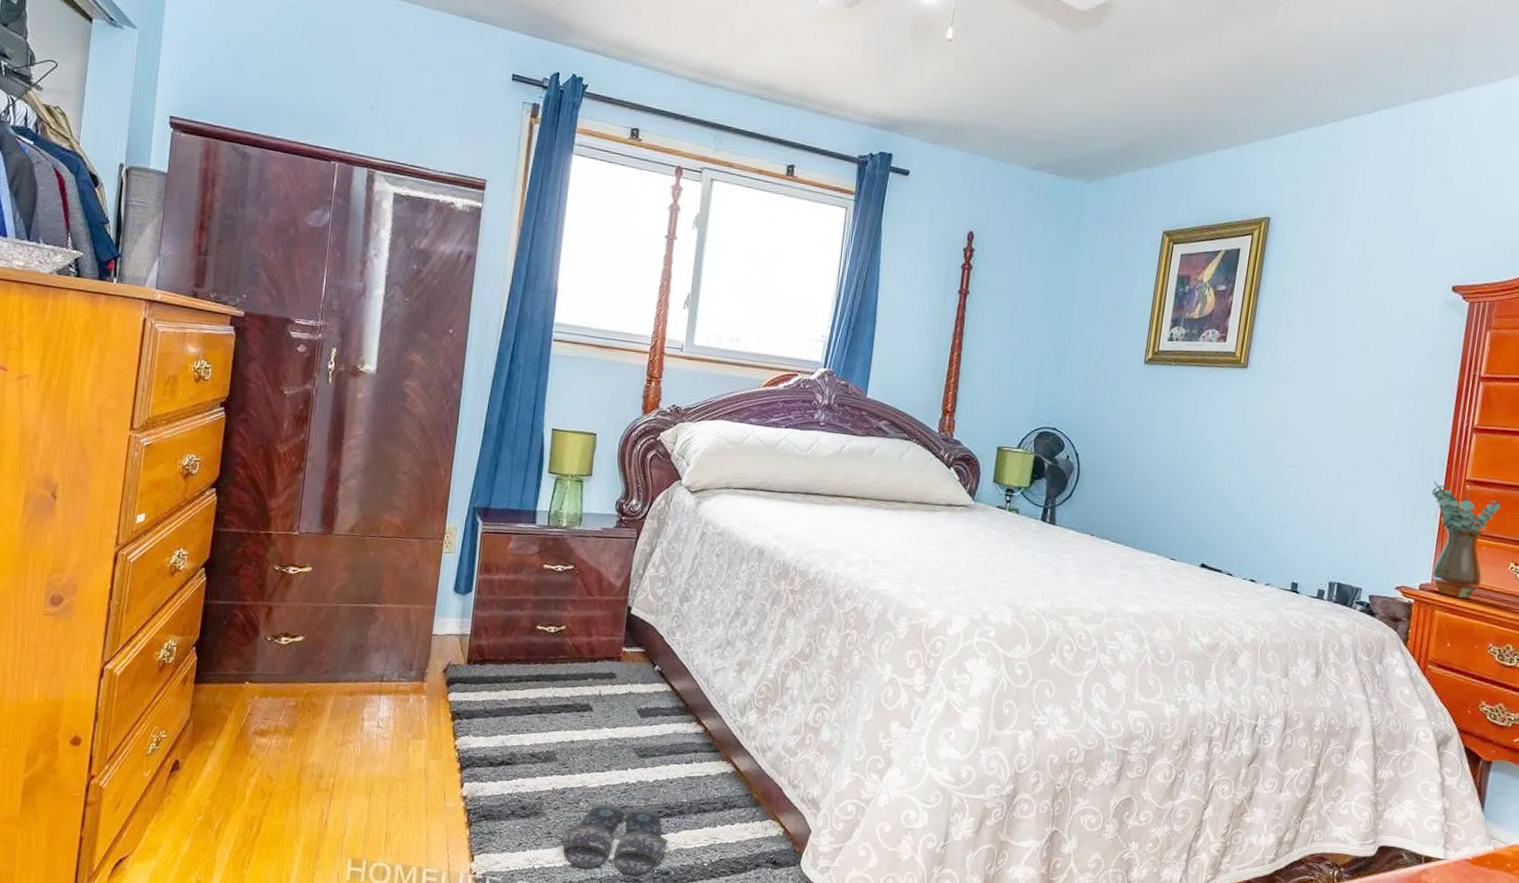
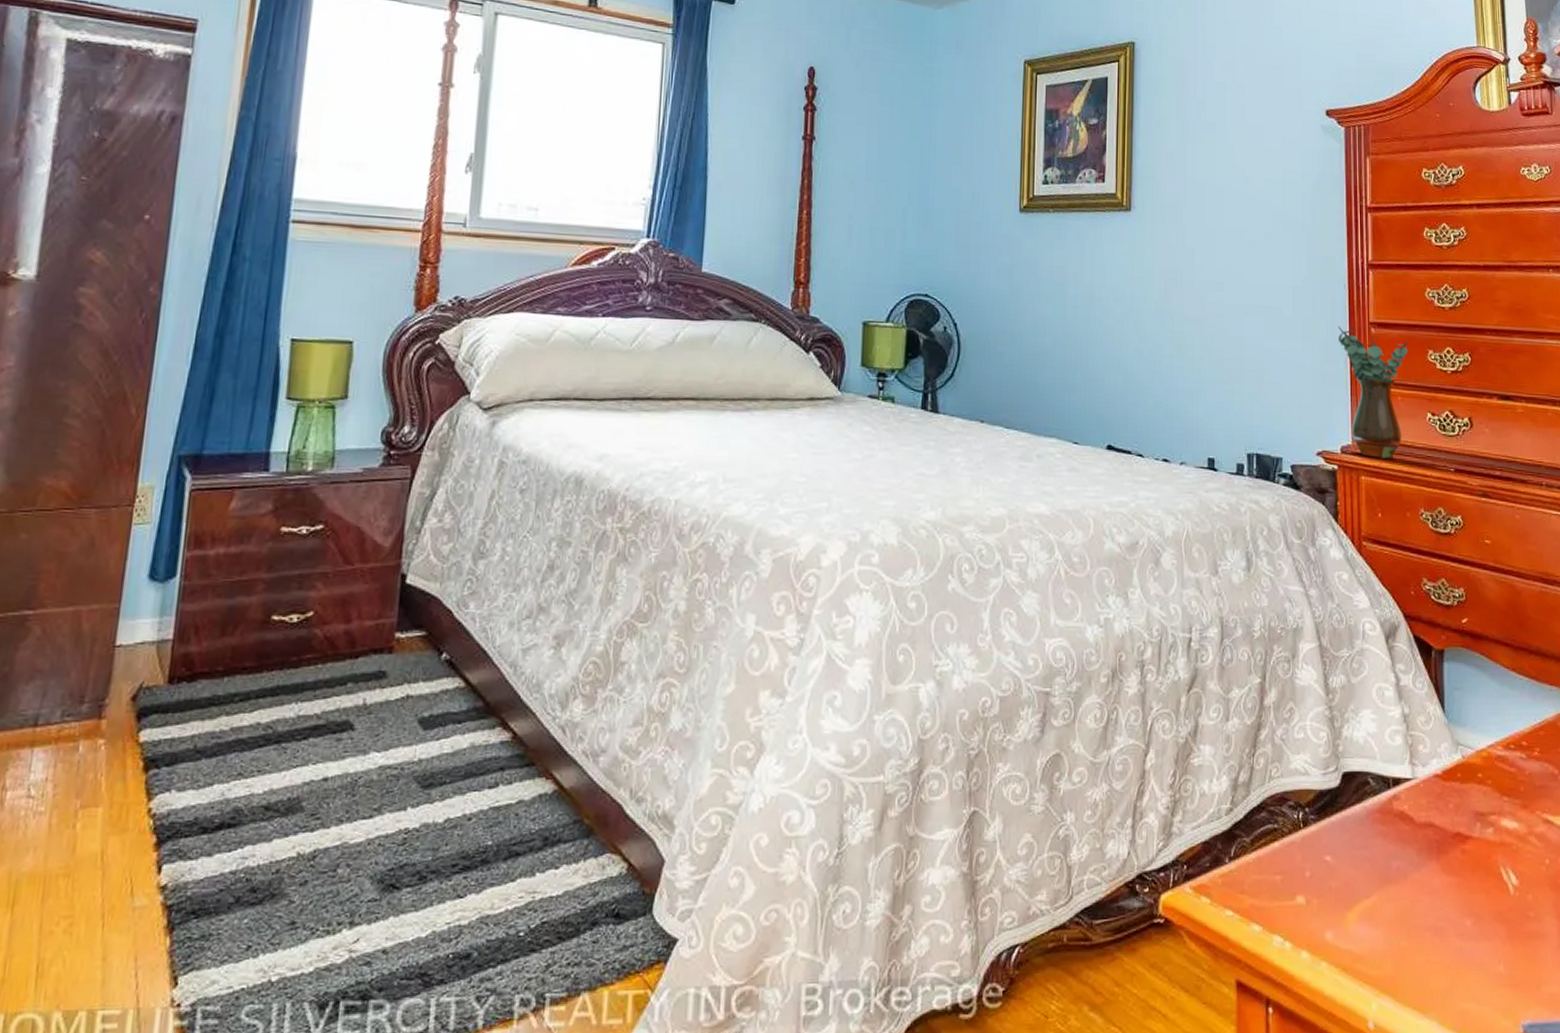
slippers: present [563,803,668,876] -> none [314,864,468,970]

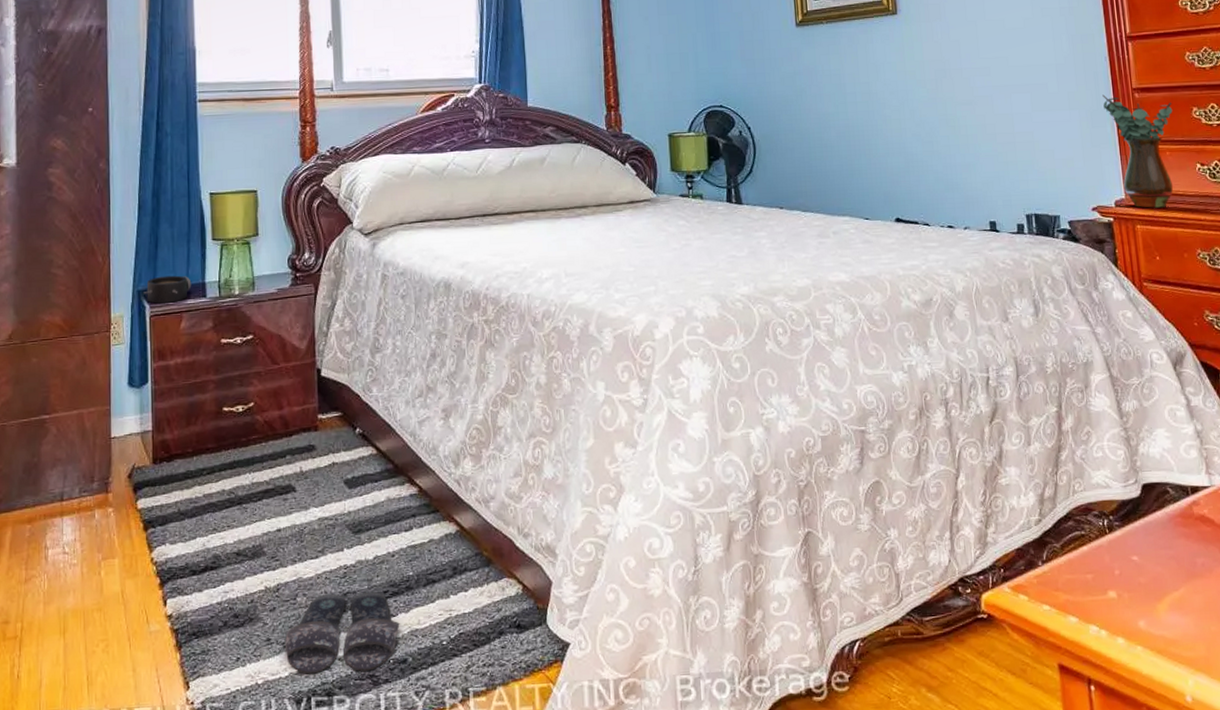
alarm clock: none [185,439,252,475] -> present [143,275,192,304]
slippers: none [314,864,468,970] -> present [285,591,400,674]

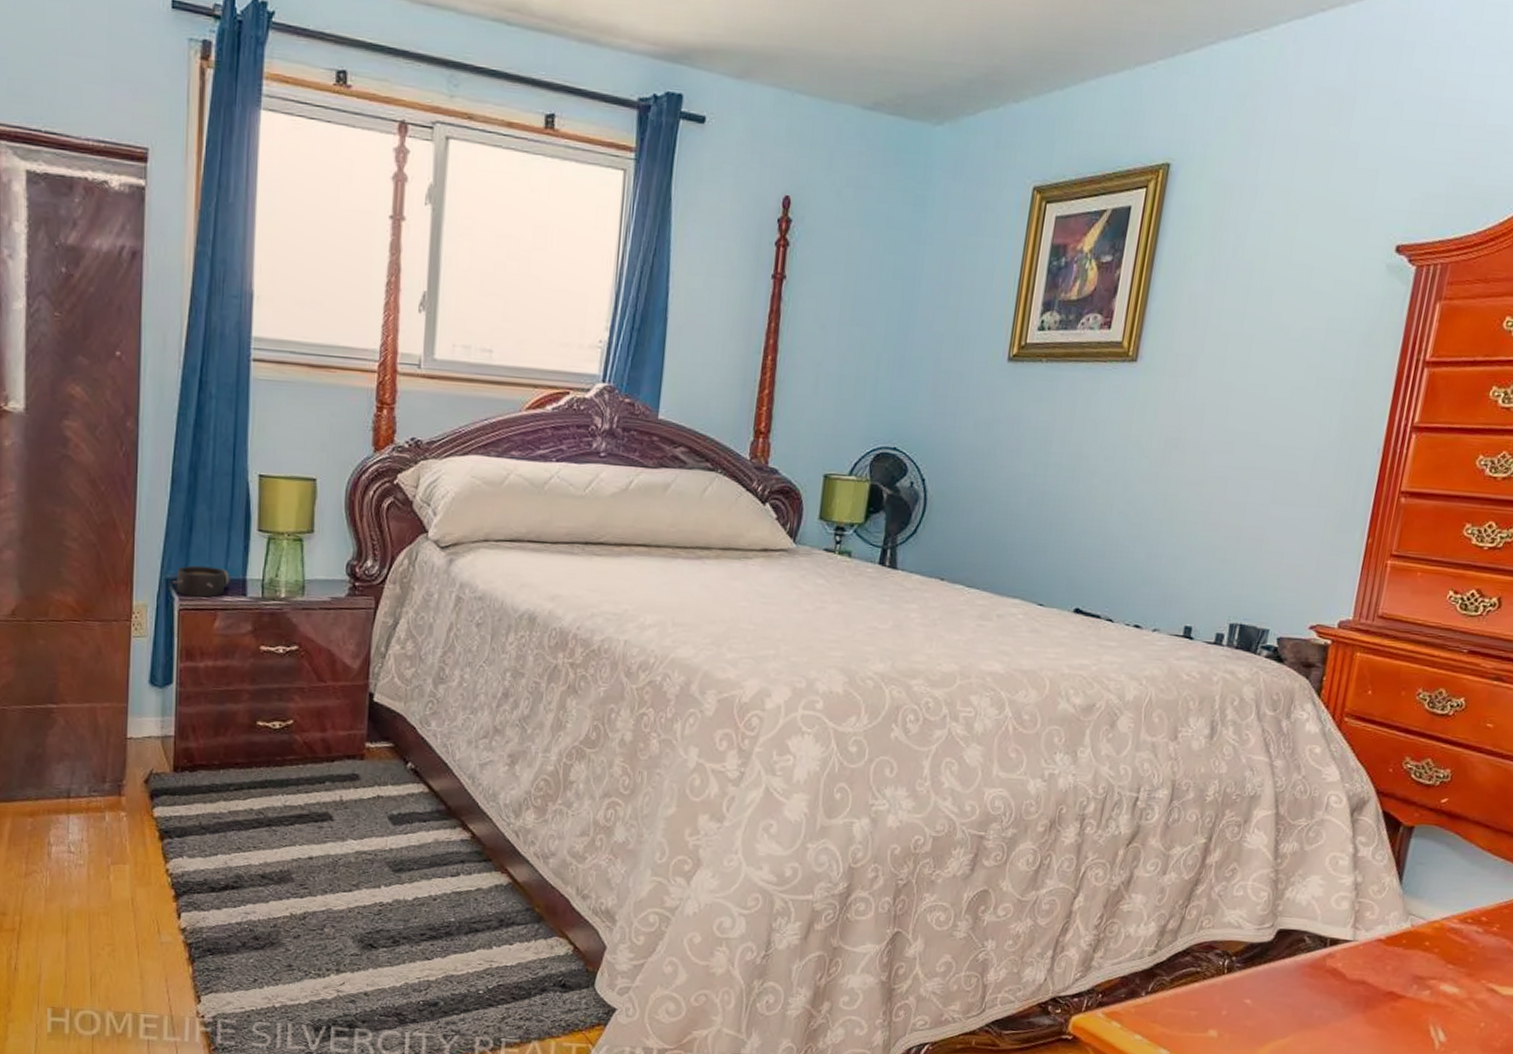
slippers: present [285,591,400,674] -> none [308,928,435,1010]
vase: present [1102,94,1174,208] -> none [1354,494,1443,636]

